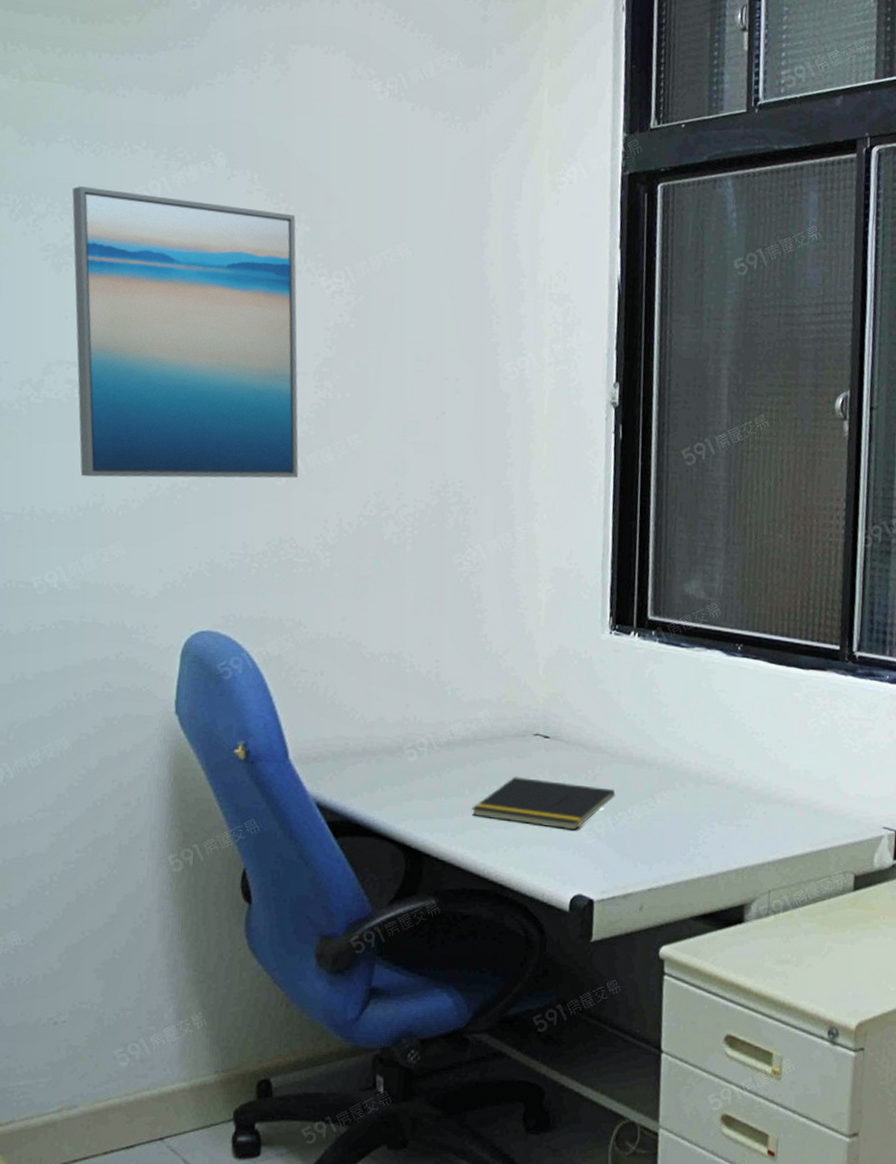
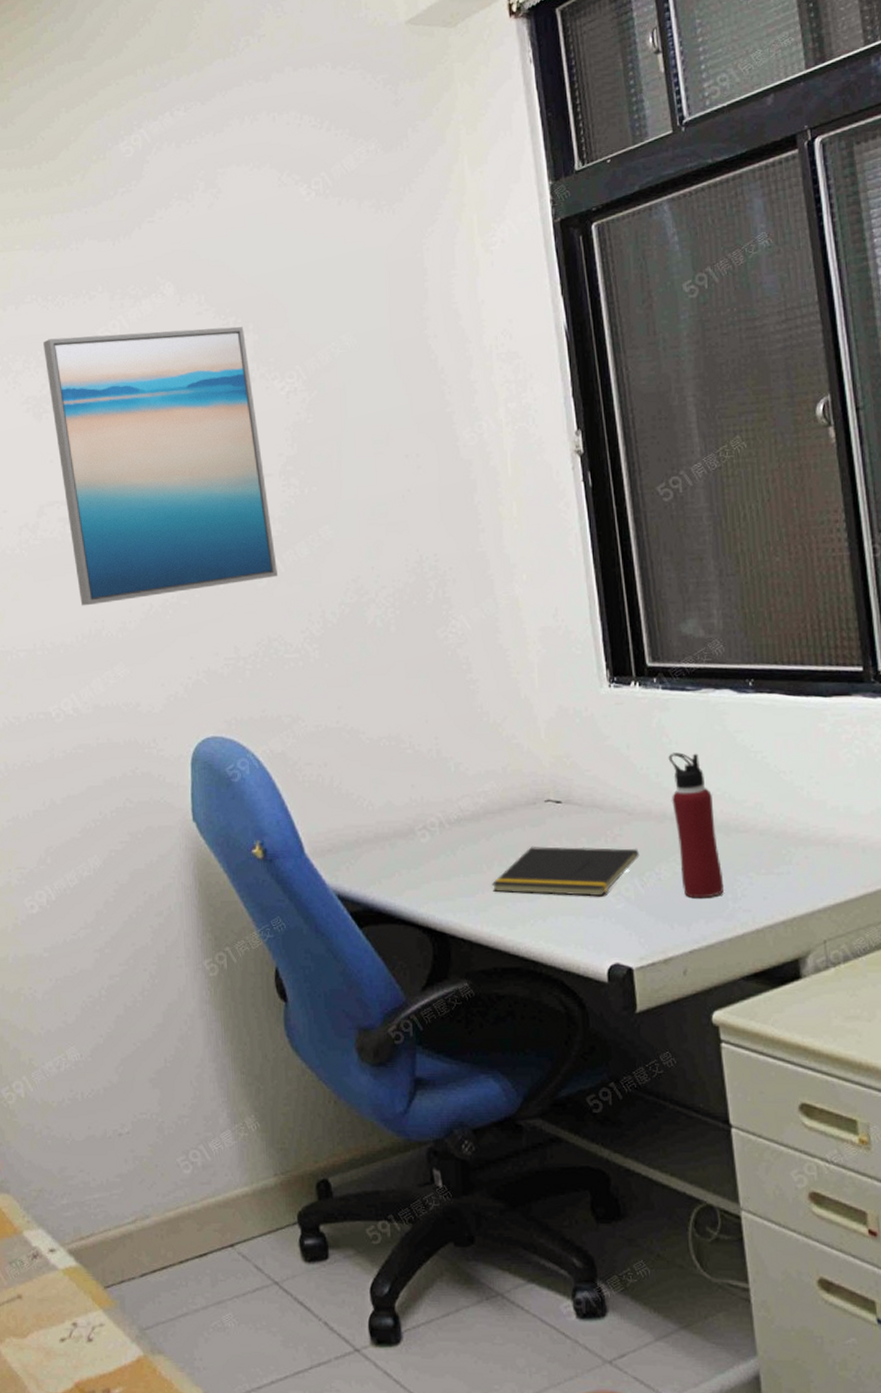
water bottle: none [650,703,690,842] -> present [668,752,723,898]

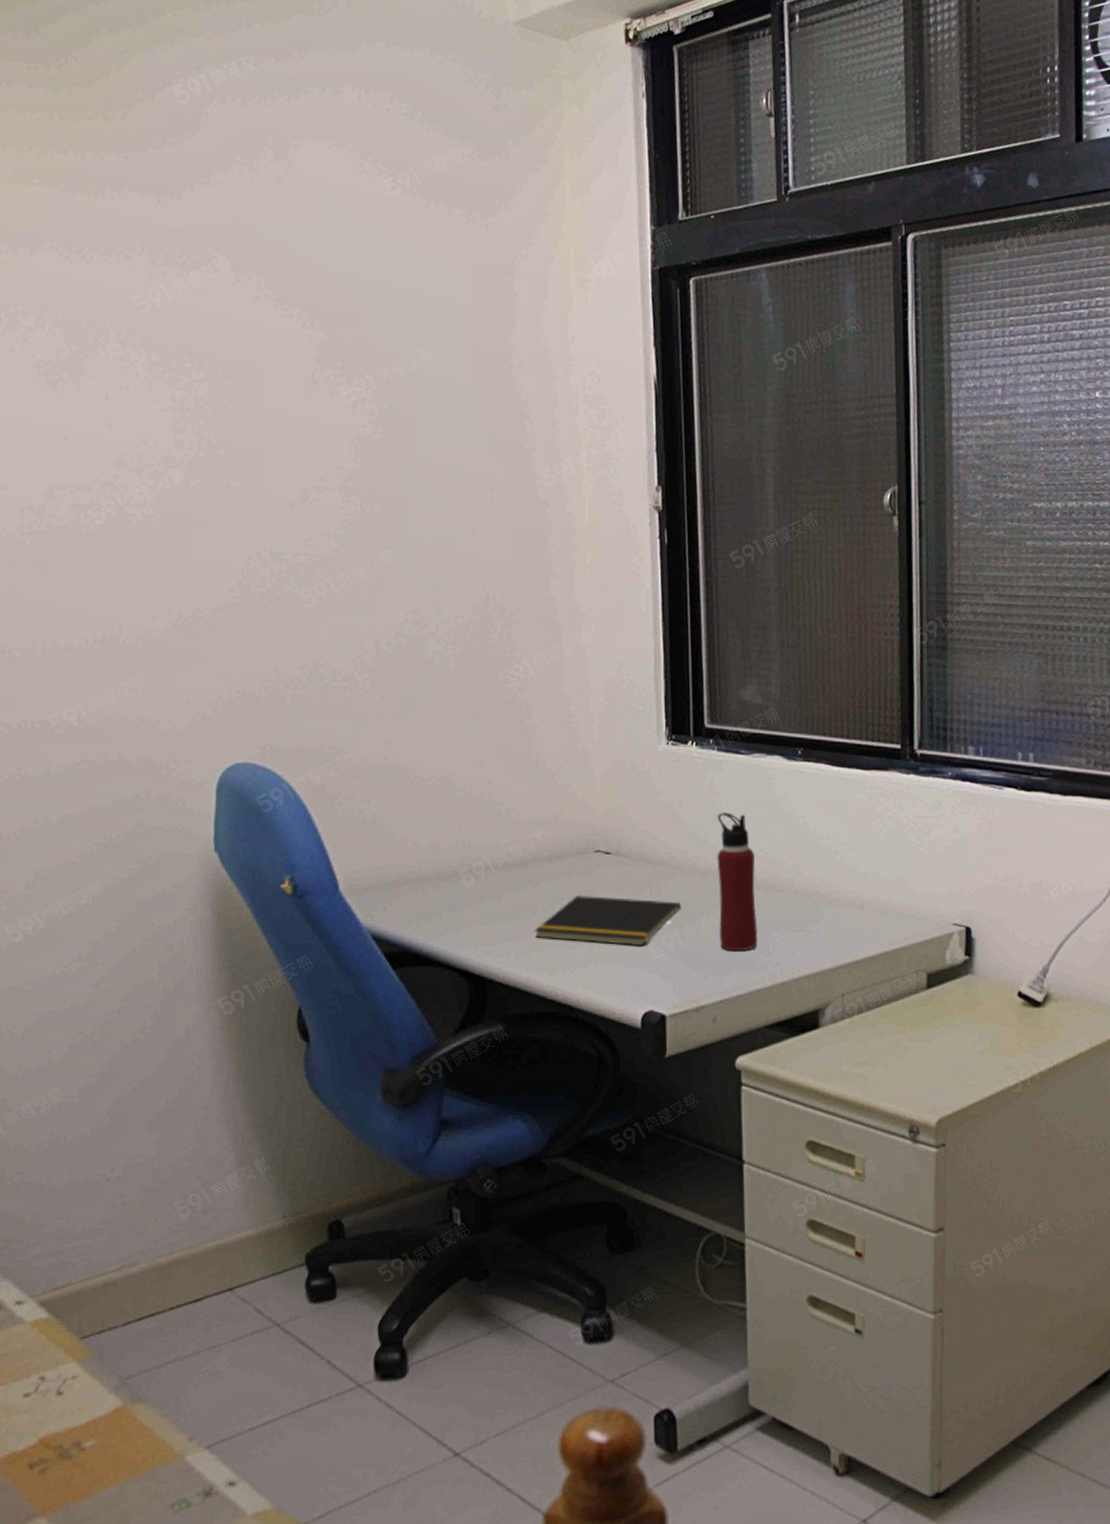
wall art: present [43,326,279,606] -> none [63,296,330,607]

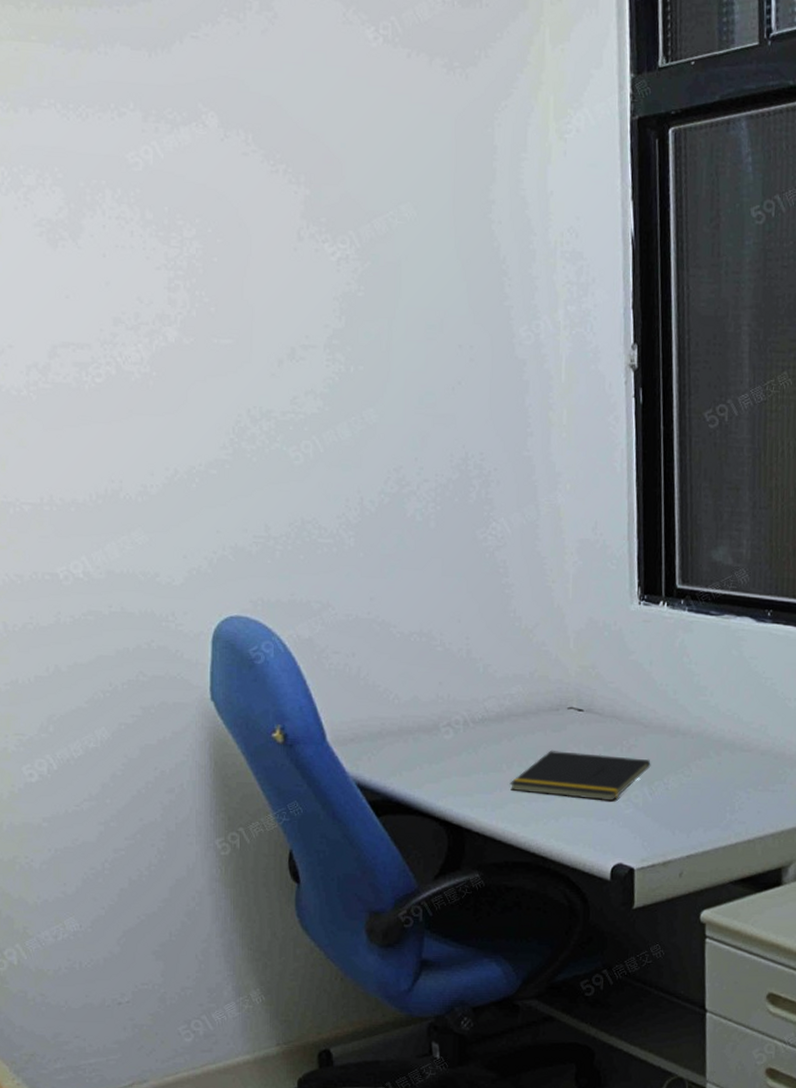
water bottle: present [716,812,758,951] -> none [685,672,724,809]

